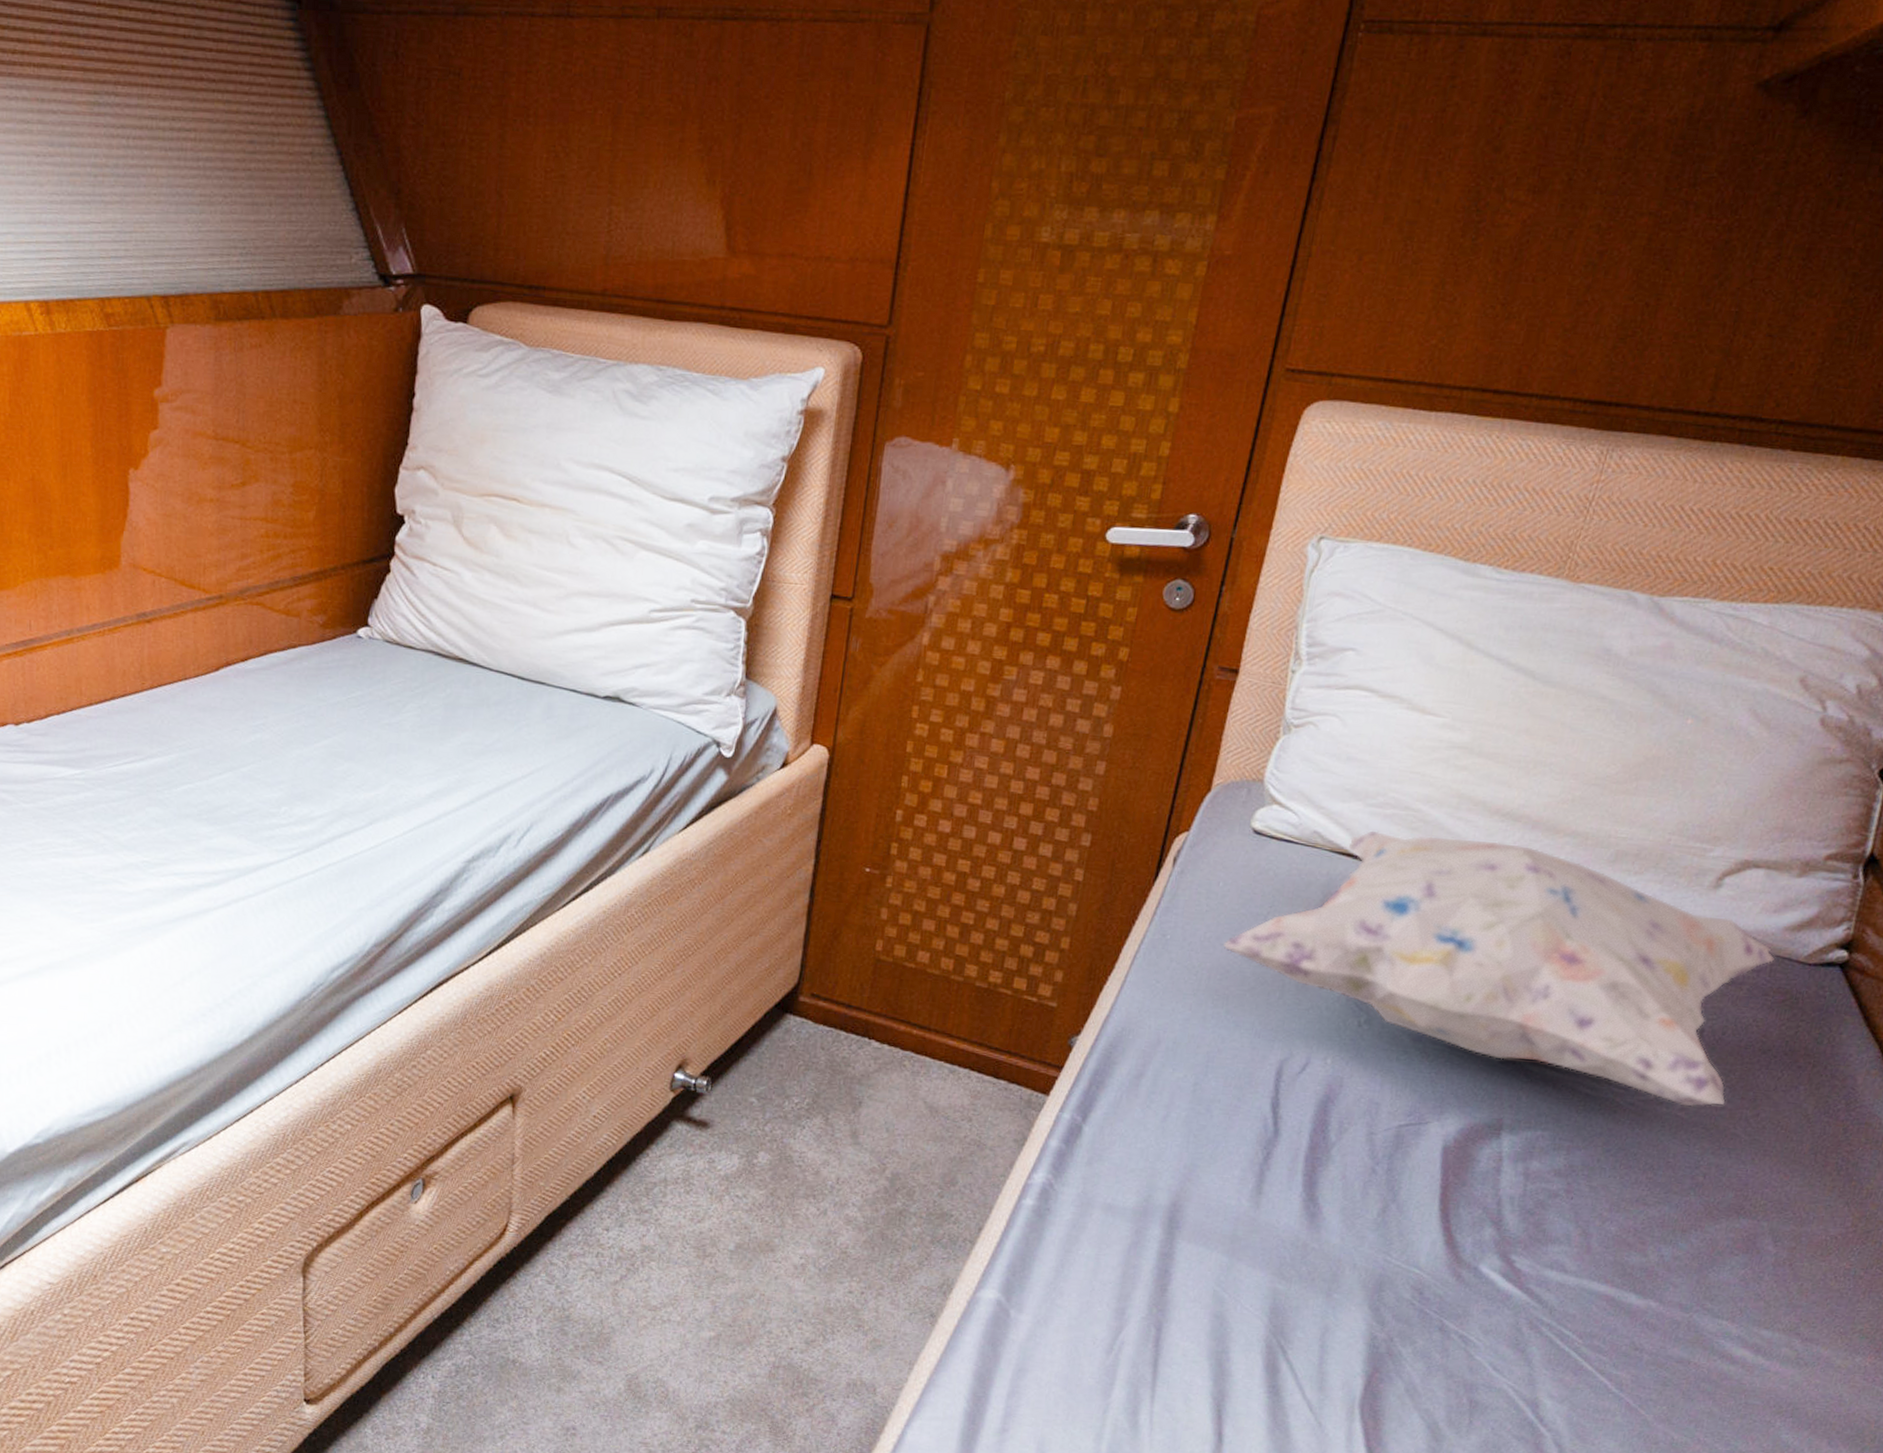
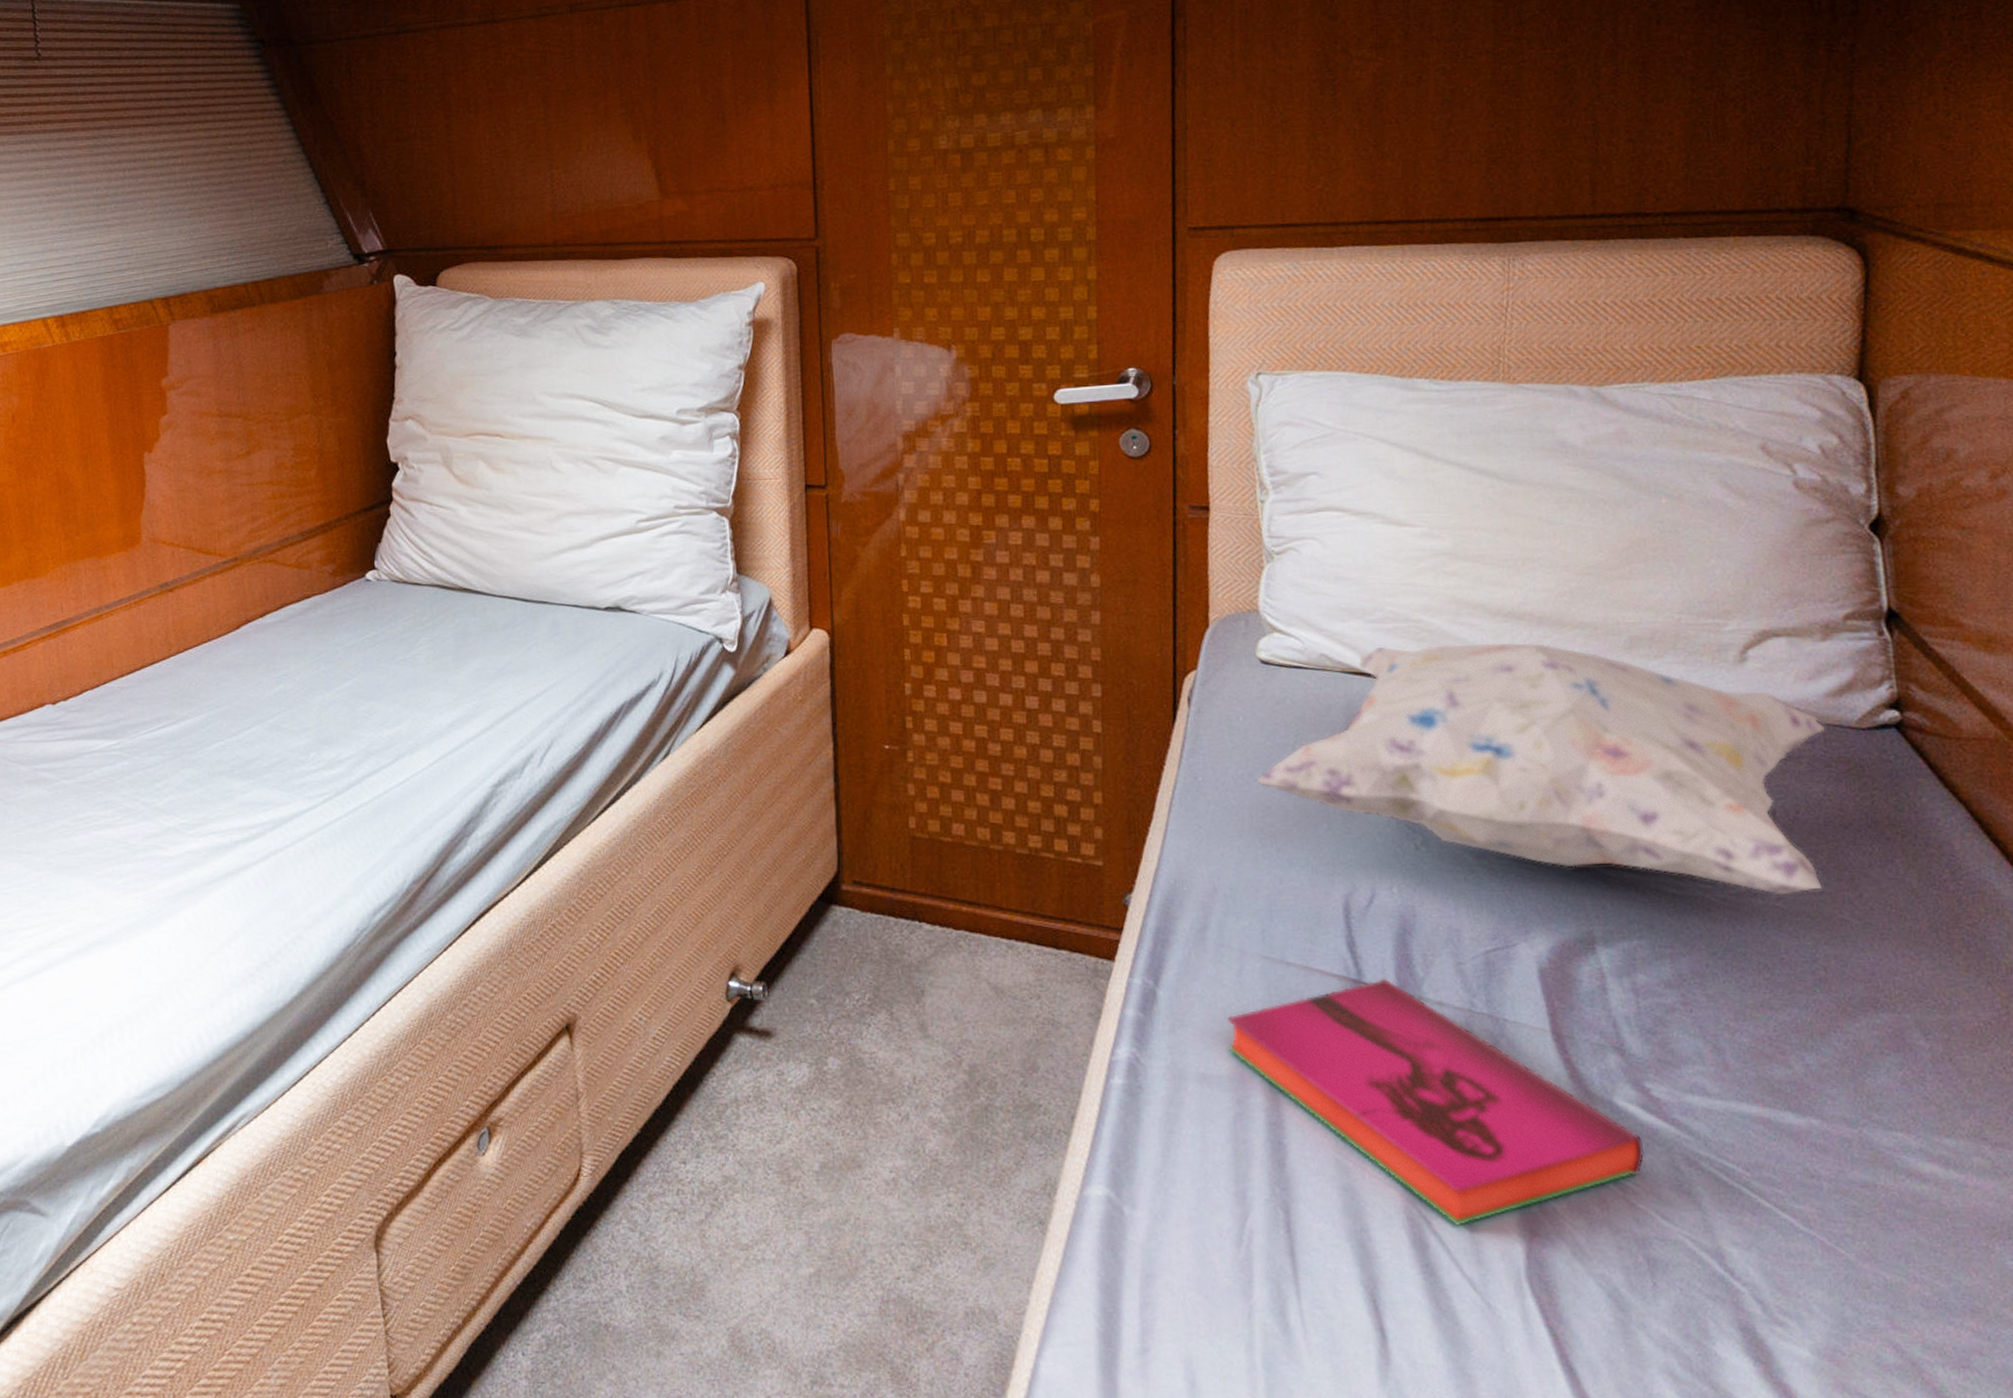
hardback book: none [1137,1138,1496,1358] -> present [1227,978,1645,1227]

